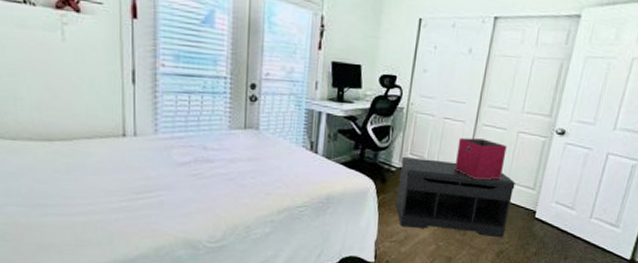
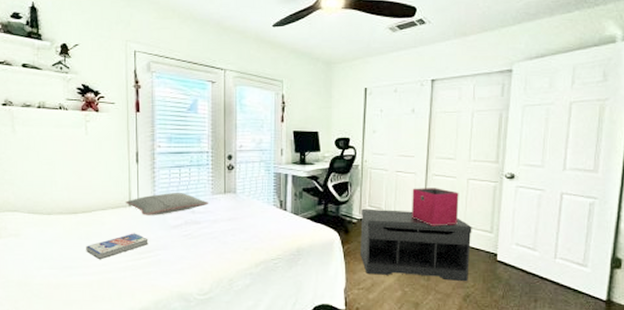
book: none [66,168,148,199] -> present [86,233,149,260]
pillow: none [117,123,225,150] -> present [125,193,209,215]

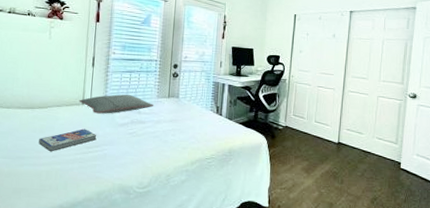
bench: present [360,208,472,282] -> none [284,117,380,186]
storage bin: present [411,188,459,226] -> none [329,101,370,136]

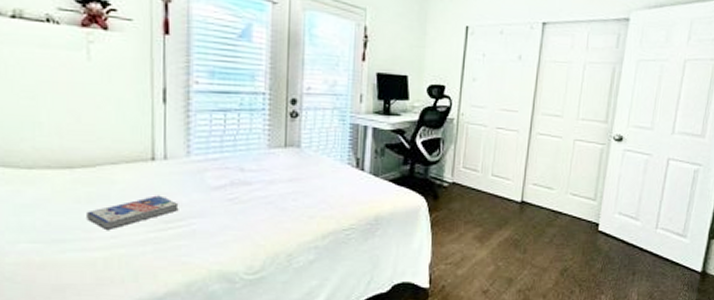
pillow: present [79,94,154,114] -> none [146,144,264,173]

